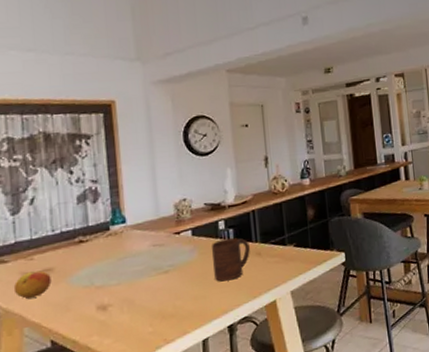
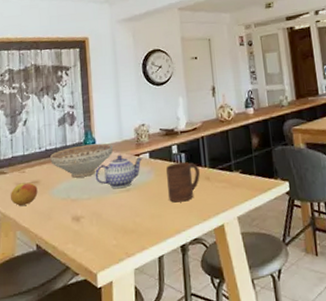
decorative bowl: none [67,221,148,263] -> present [50,143,114,178]
teapot: none [125,233,184,271] -> present [95,155,143,189]

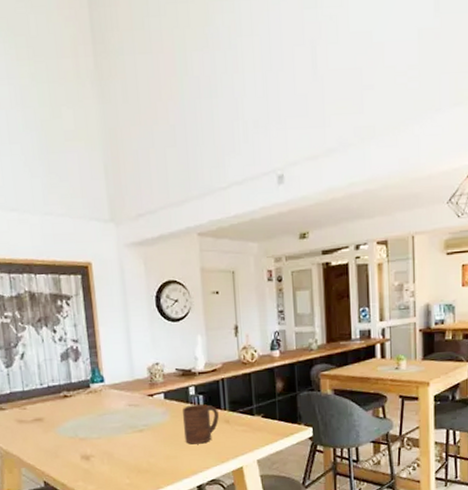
fruit: present [10,182,38,206] -> none [11,419,42,443]
decorative bowl: present [50,143,114,178] -> none [54,381,124,417]
teapot: present [95,155,143,189] -> none [104,394,157,429]

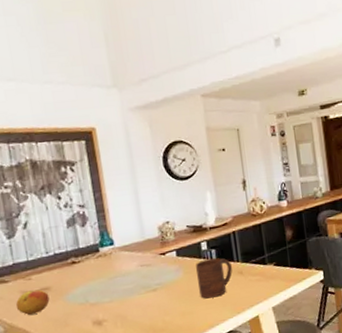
fruit: none [11,419,42,443] -> present [15,289,50,315]

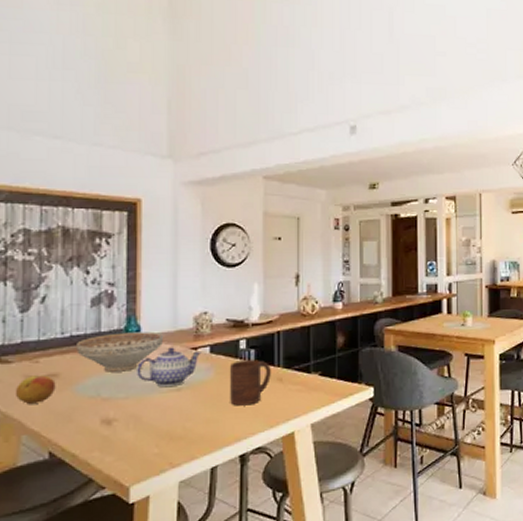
decorative bowl: none [61,243,135,282] -> present [76,331,164,372]
teapot: none [115,254,169,289] -> present [137,347,201,387]

